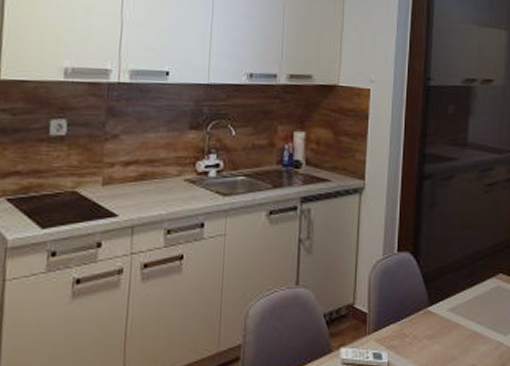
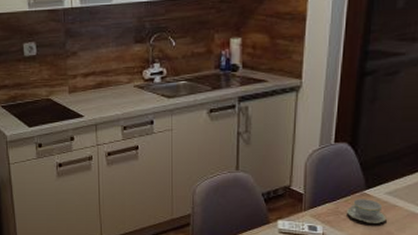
teacup: none [410,317,450,347] -> present [346,199,387,223]

